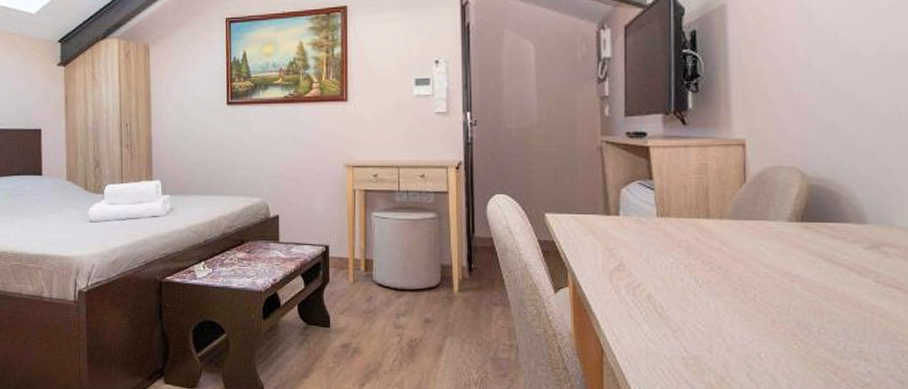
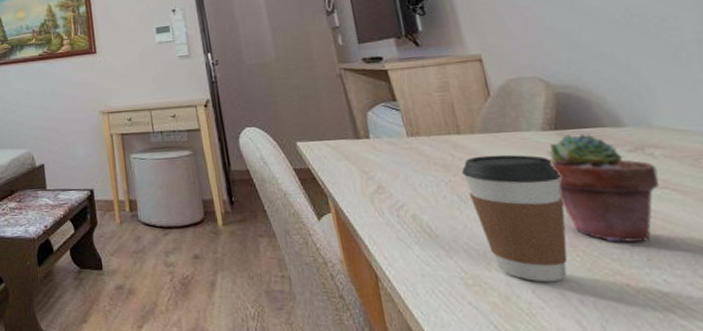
coffee cup: none [702,242,796,367] -> present [461,154,568,283]
potted succulent: none [788,227,887,335] -> present [547,133,660,242]

